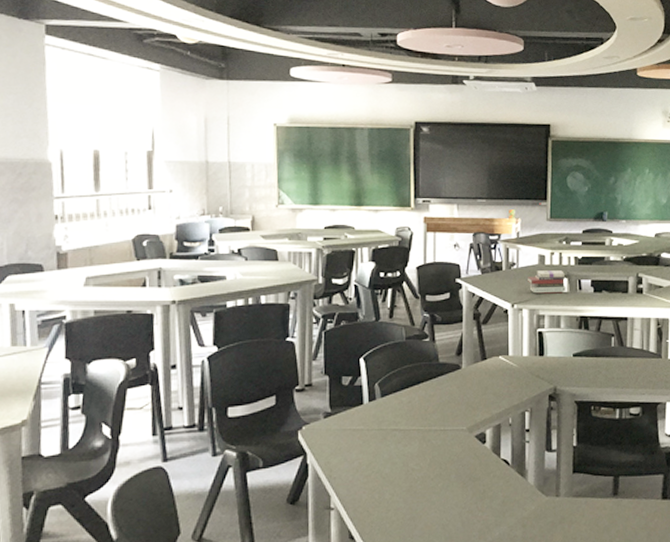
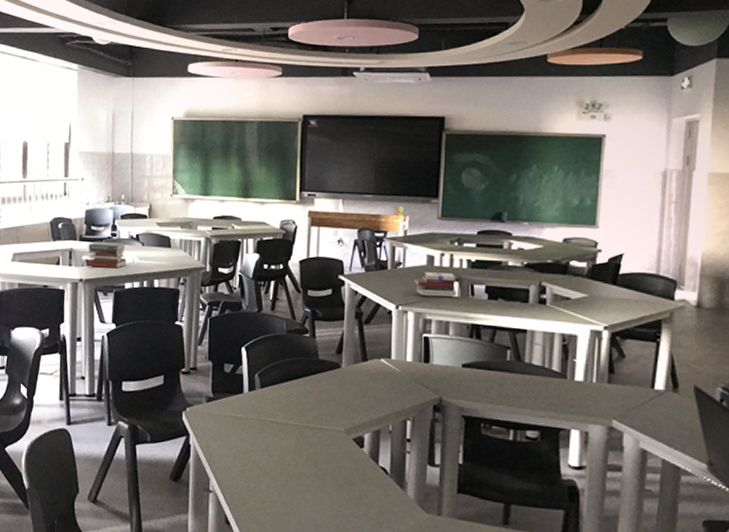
books: none [180,258,228,287] -> present [86,241,127,269]

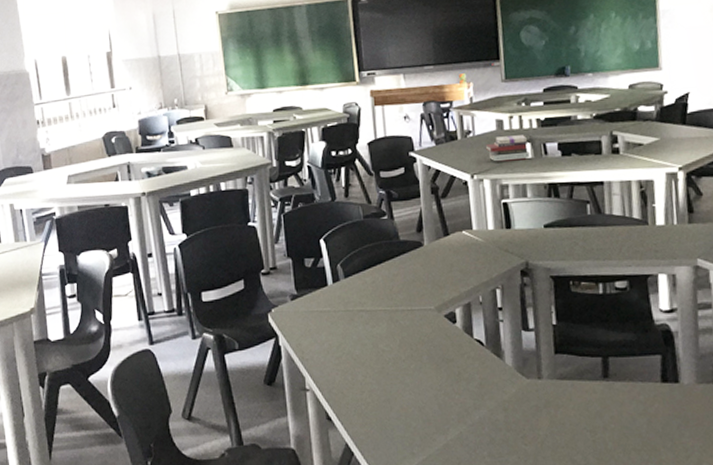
books: present [86,241,127,269] -> none [146,148,189,179]

